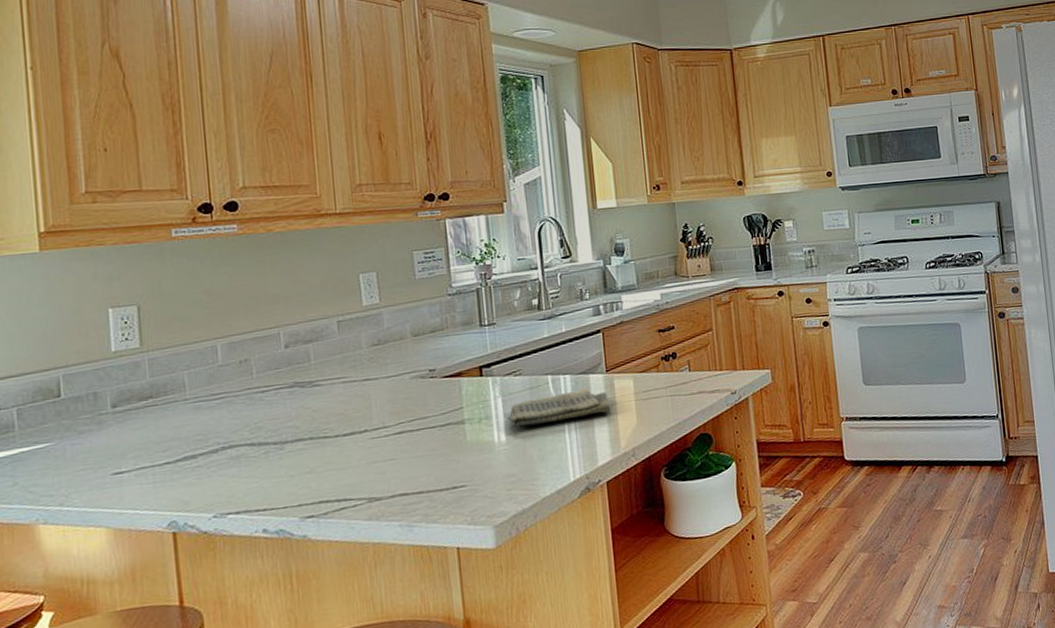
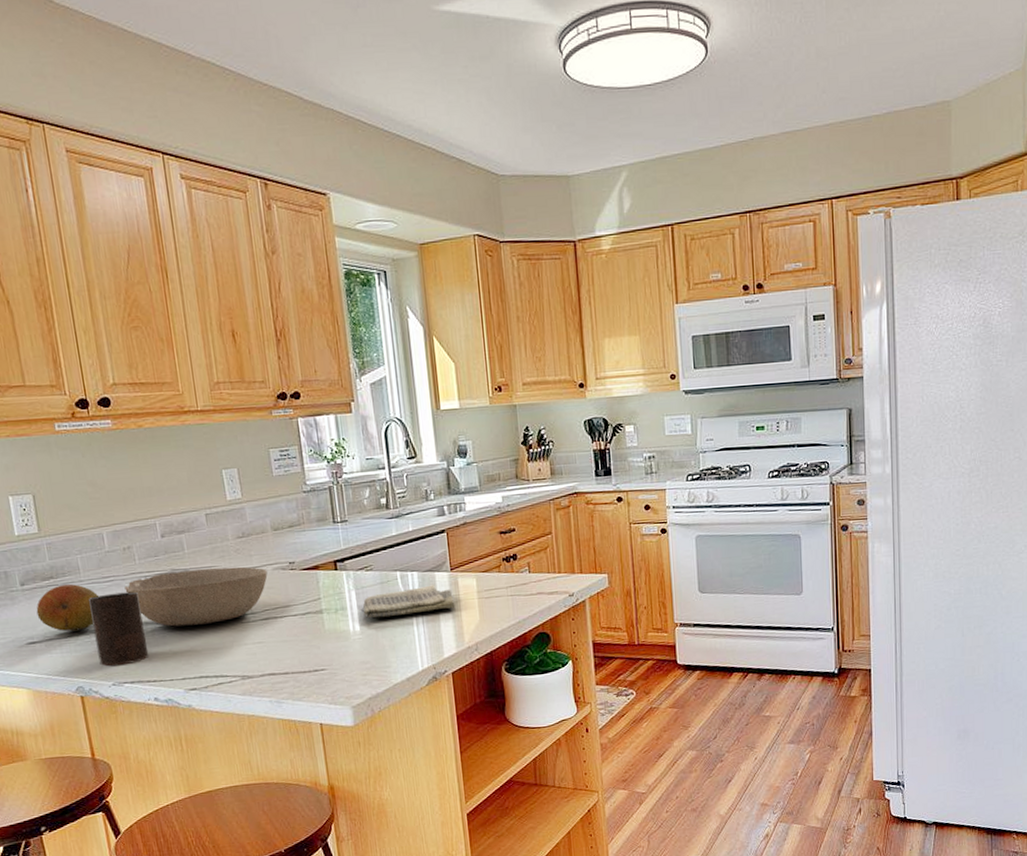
fruit: none [128,403,205,458] -> present [36,584,98,632]
cup: none [193,409,260,496] -> present [89,591,149,667]
bowl: none [237,376,404,447] -> present [124,566,268,627]

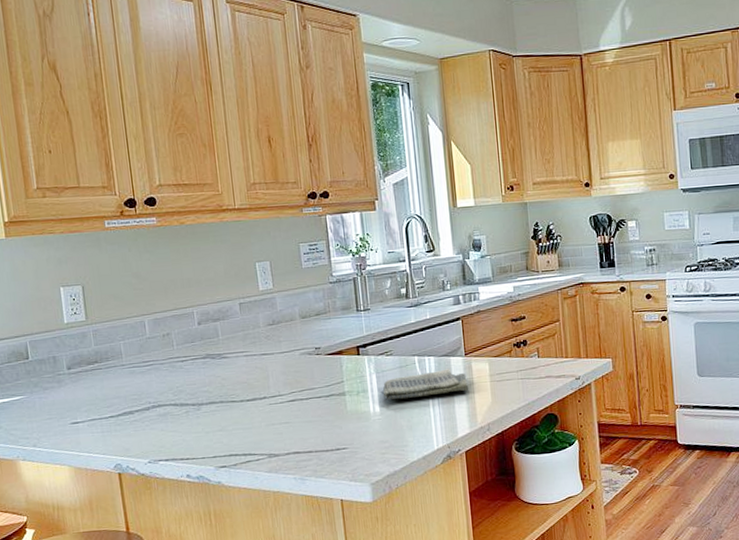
fruit: present [36,584,98,632] -> none [80,368,138,413]
cup: present [89,591,149,667] -> none [129,375,183,445]
bowl: present [124,566,268,627] -> none [162,352,295,408]

